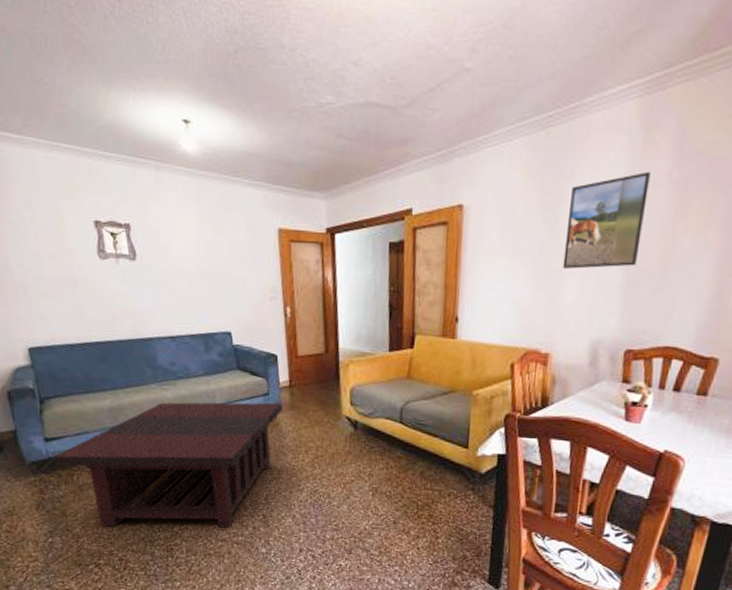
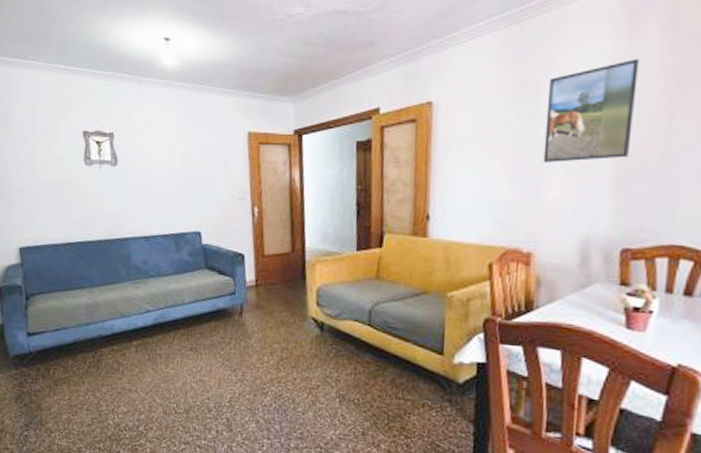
coffee table: present [53,402,283,529] -> none [34,300,249,431]

